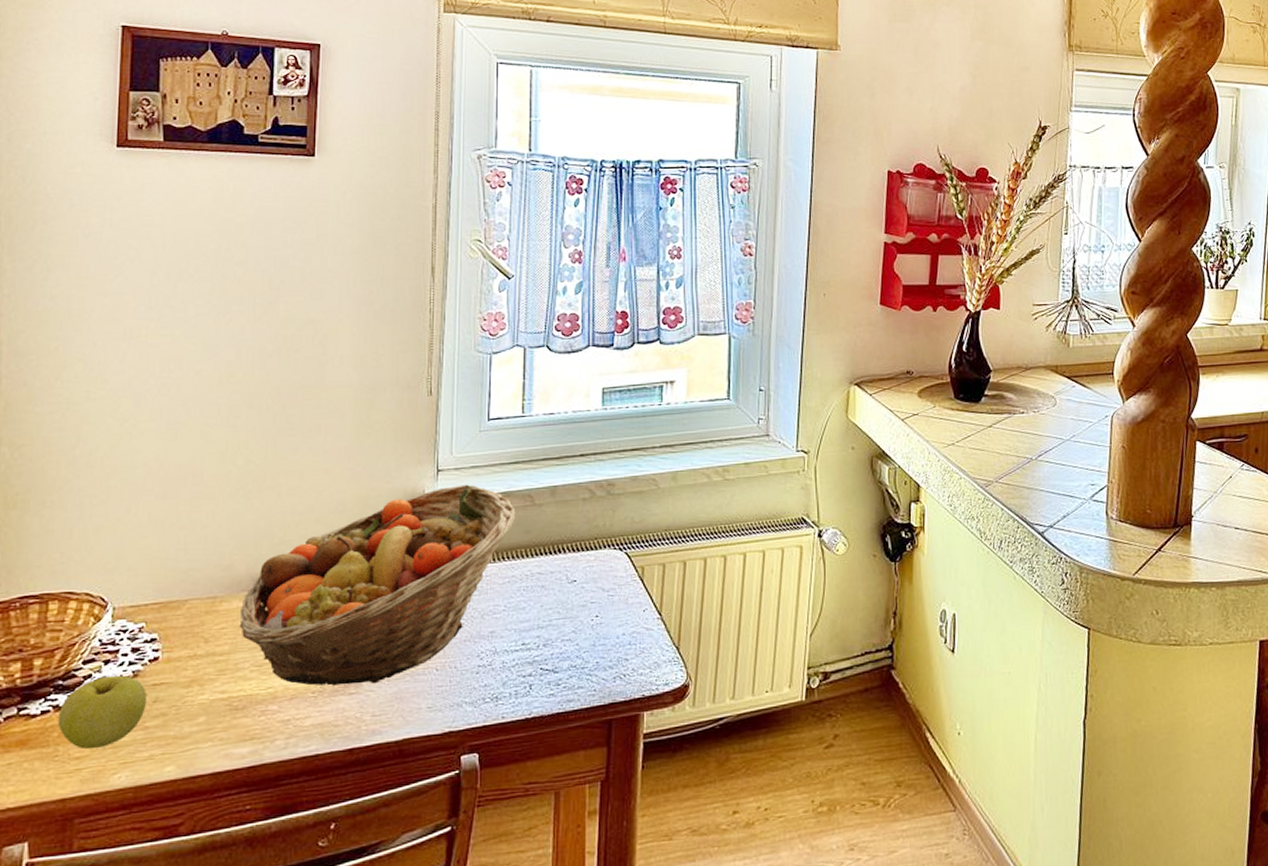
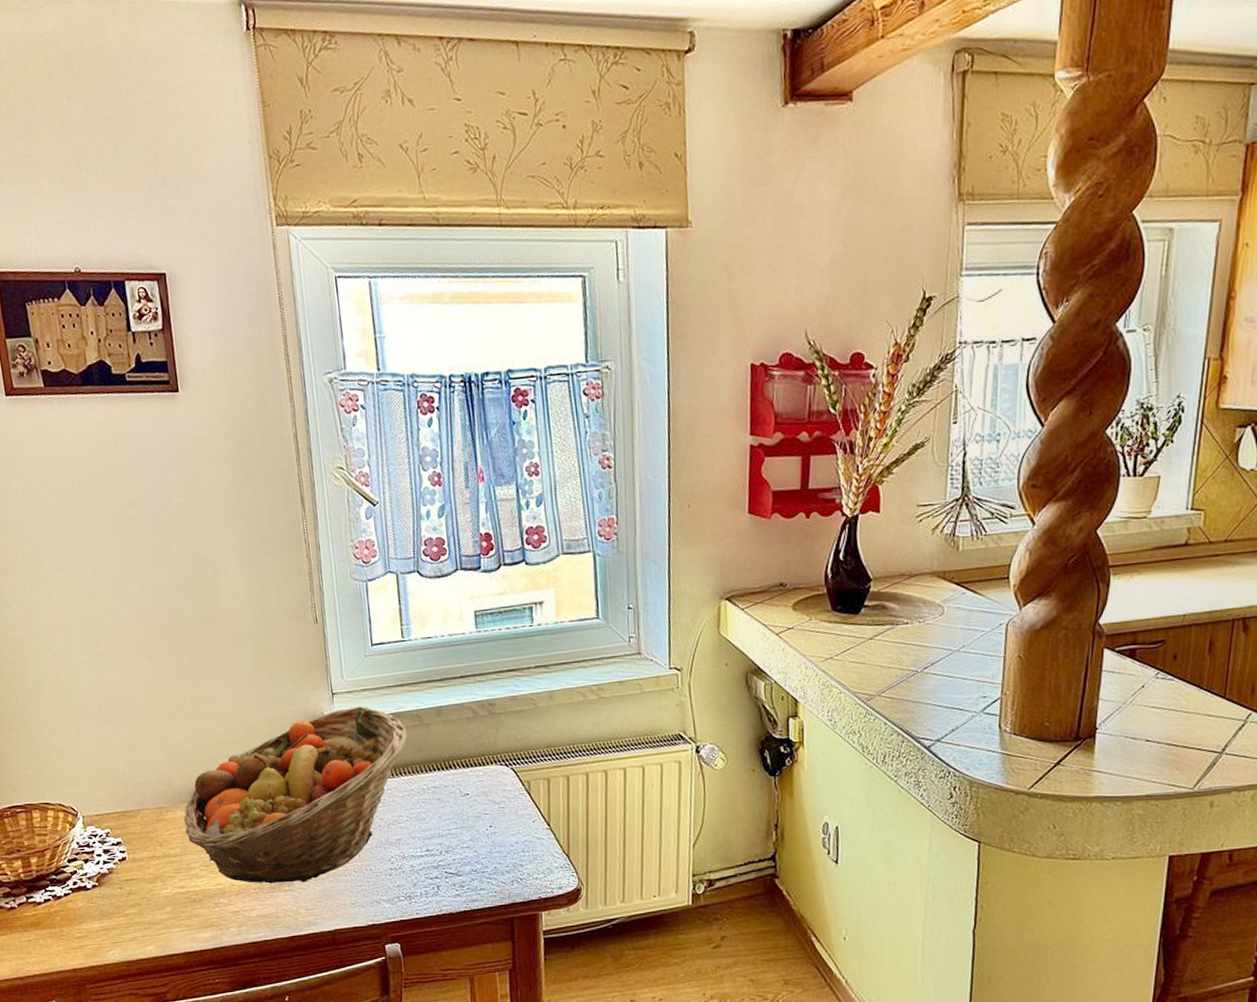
apple: present [57,675,146,749] -> none [57,872,124,931]

